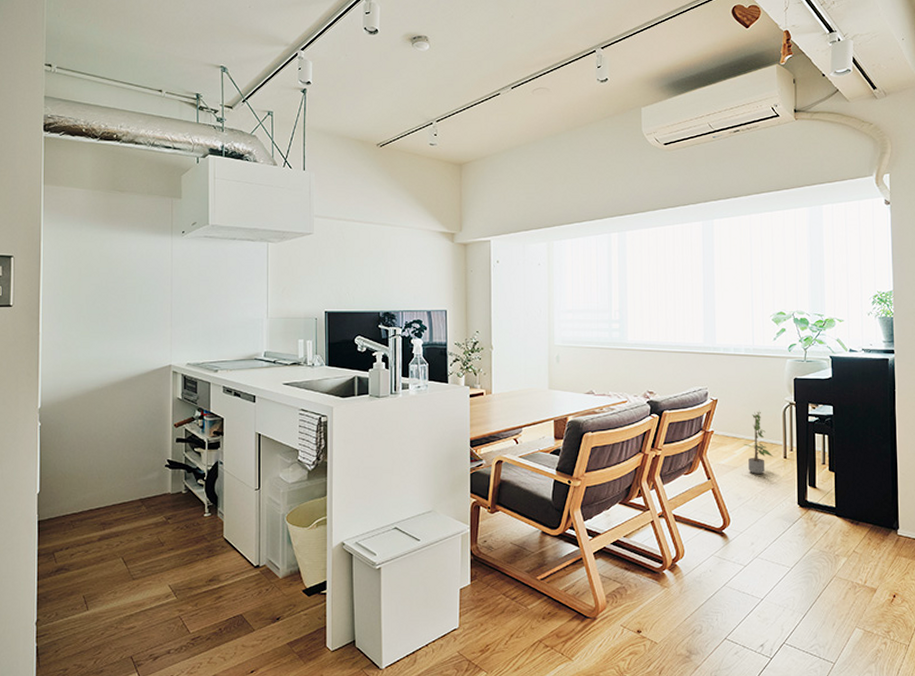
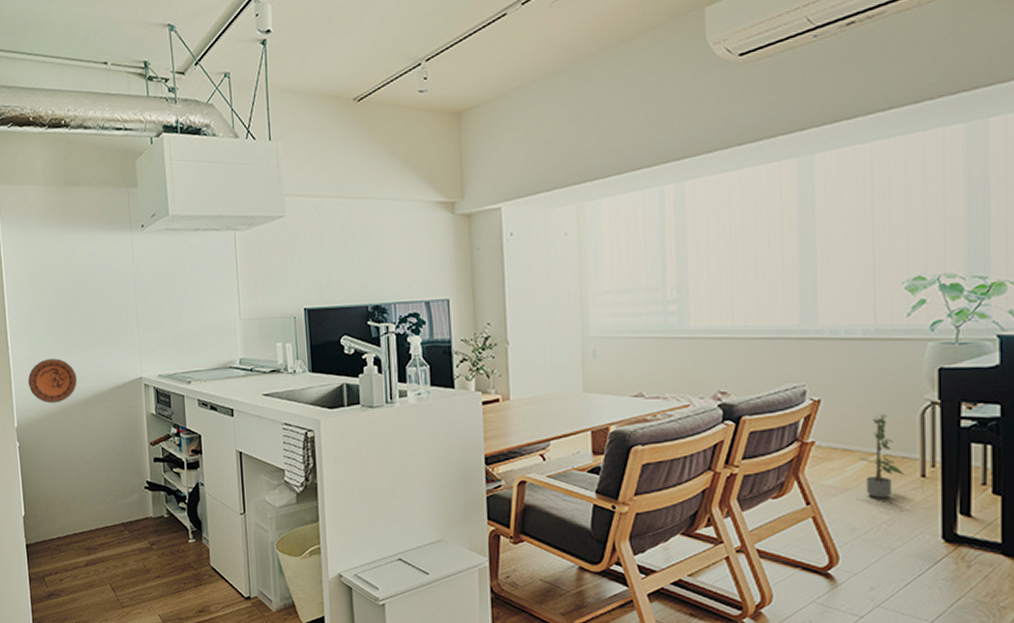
decorative plate: none [56,345,106,386] -> present [28,358,77,404]

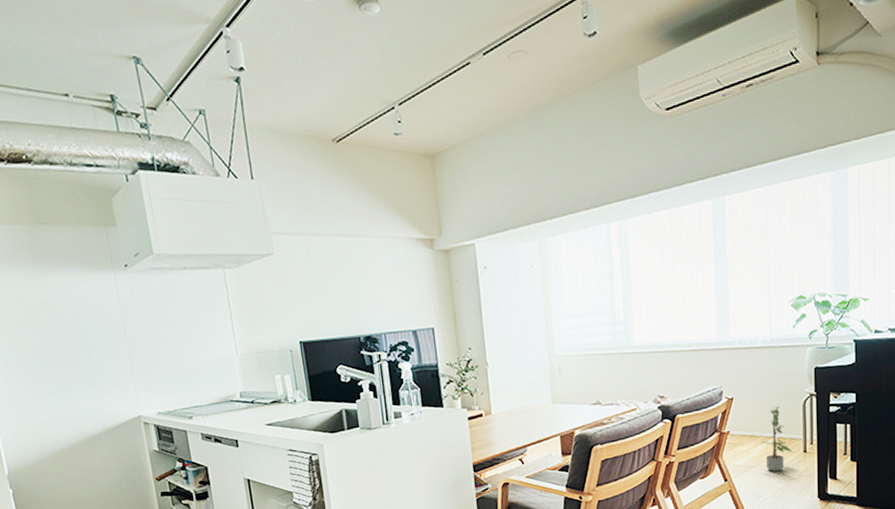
decorative plate: present [28,358,77,404] -> none [15,402,71,448]

